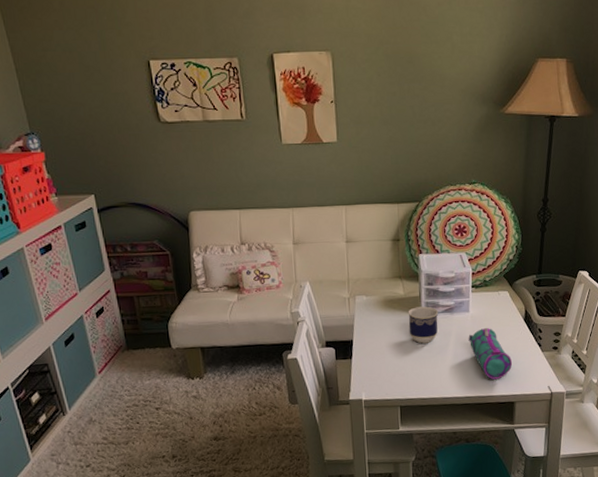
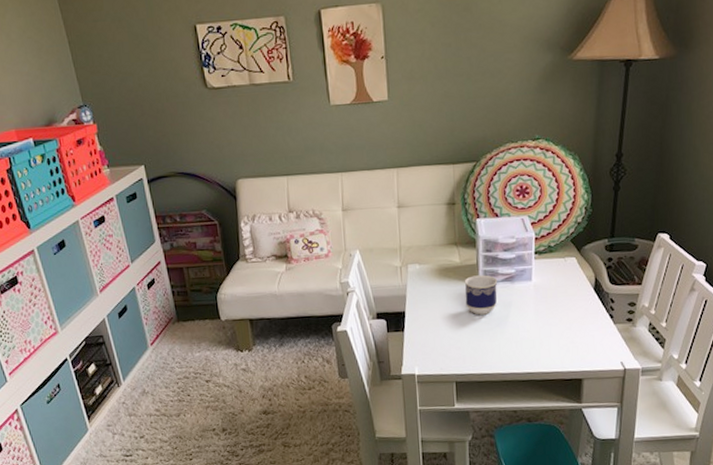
pencil case: present [468,327,513,380] -> none [530,297,581,355]

